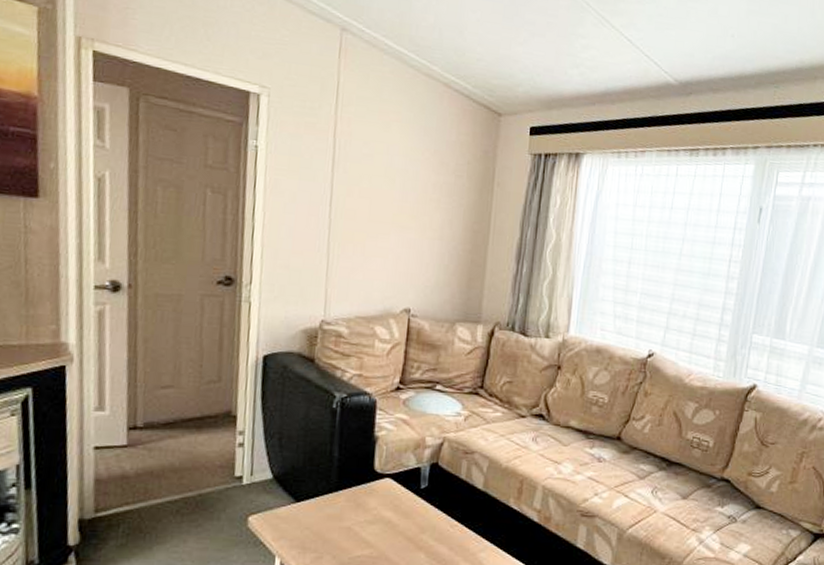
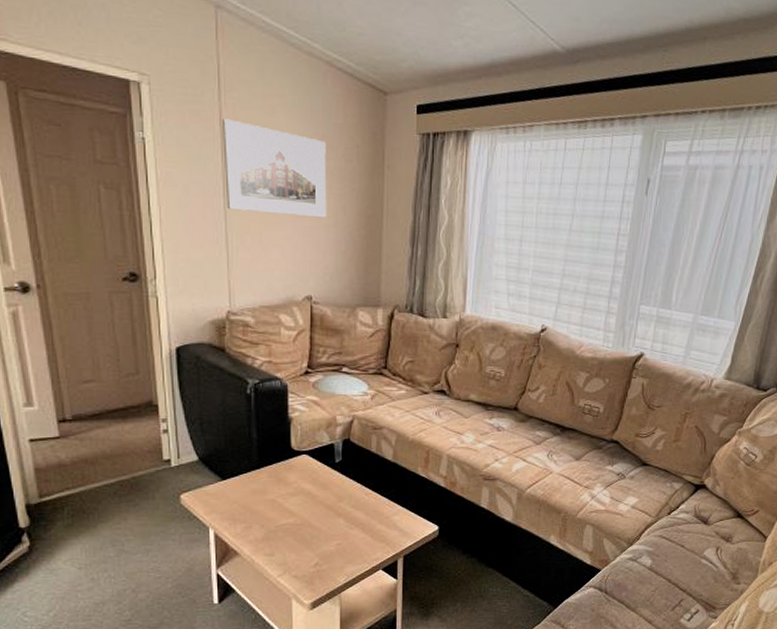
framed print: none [332,131,437,231] -> present [221,118,327,218]

